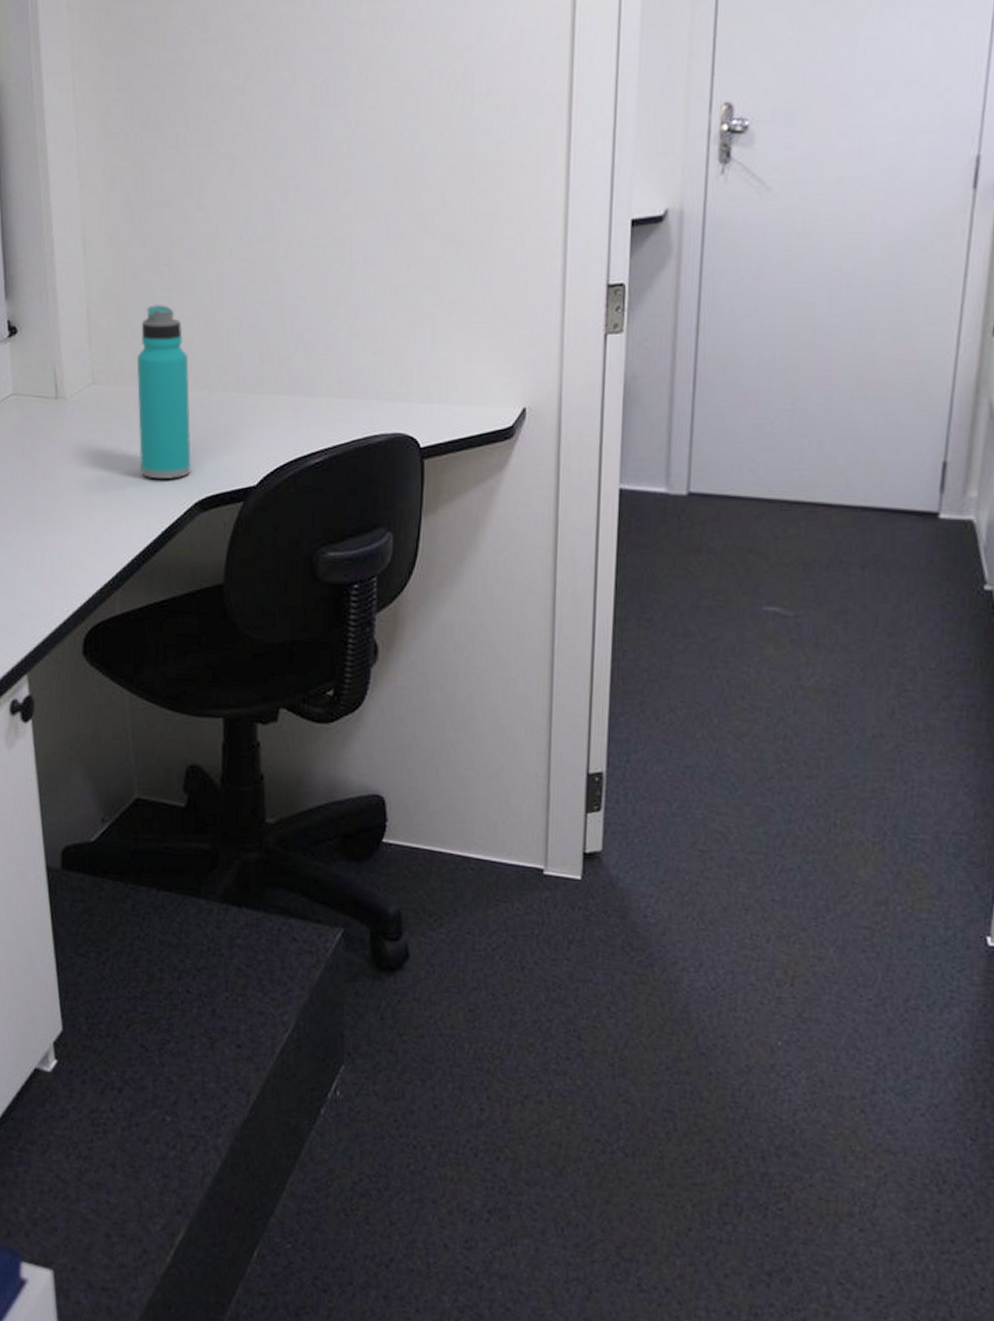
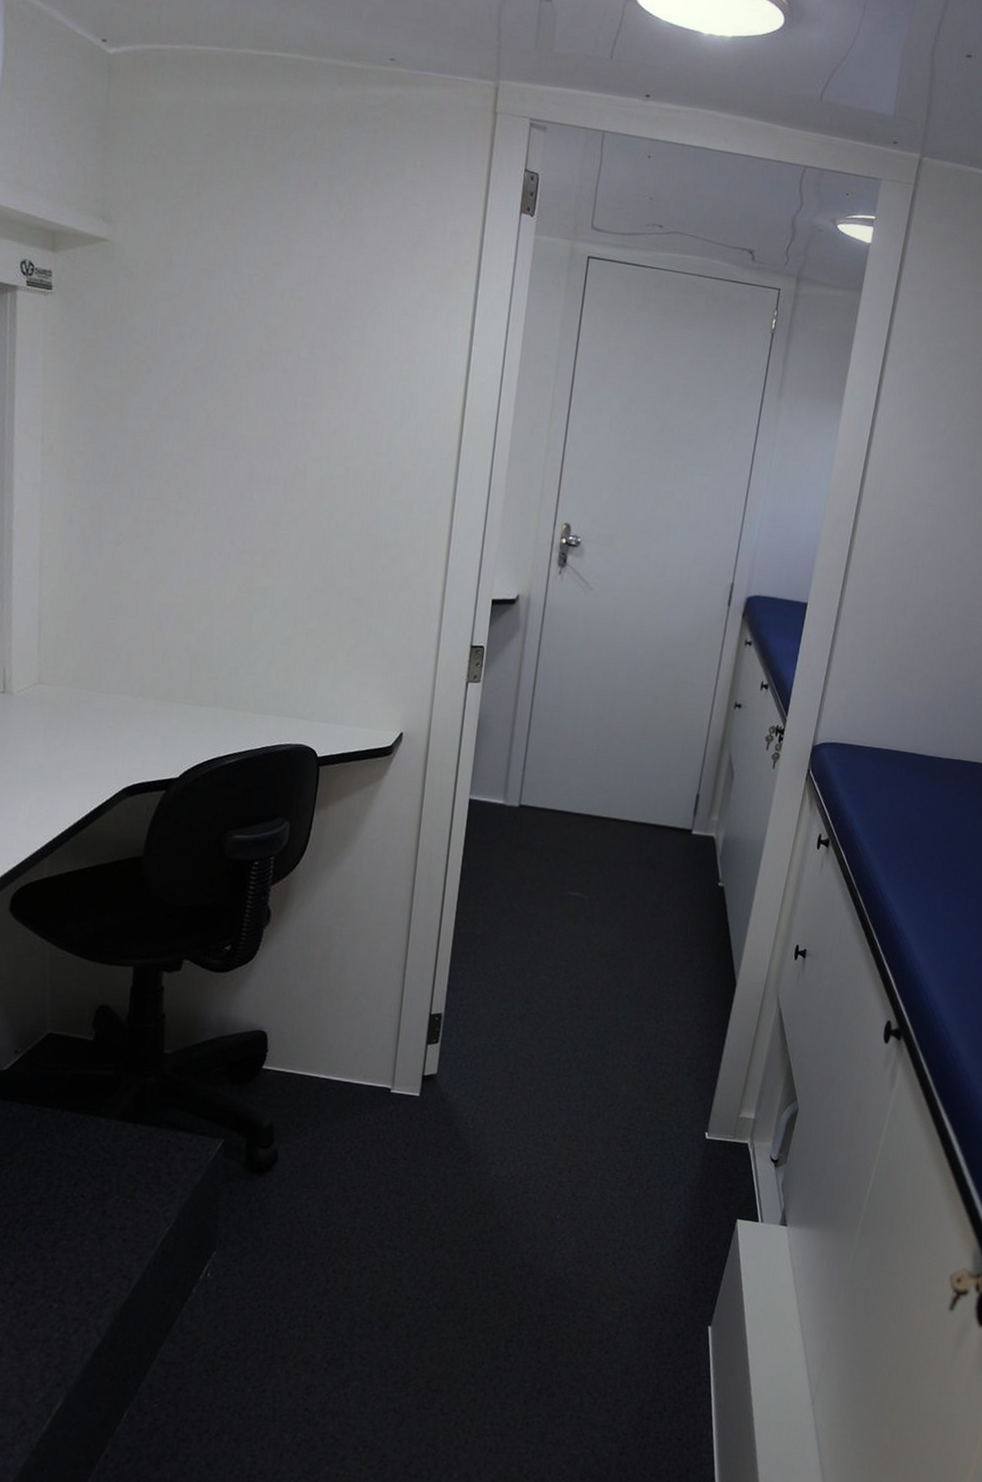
water bottle: present [136,305,192,480] -> none [76,623,128,768]

